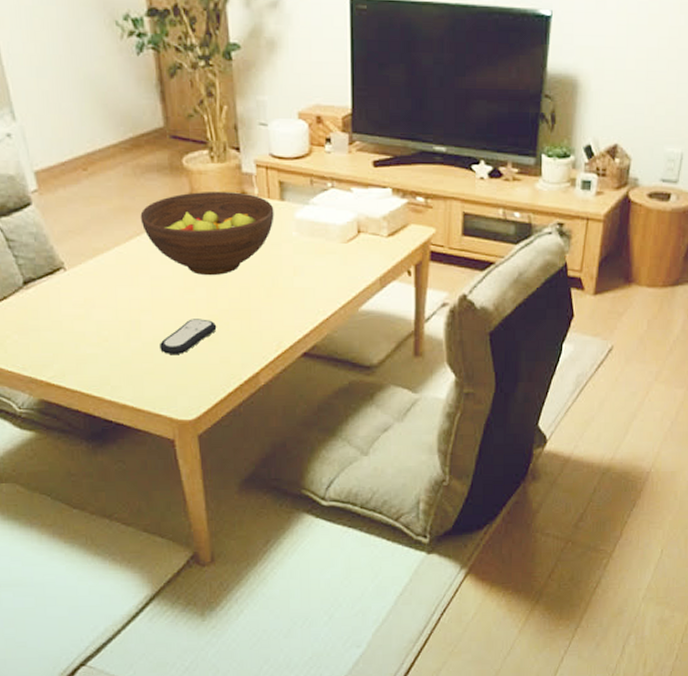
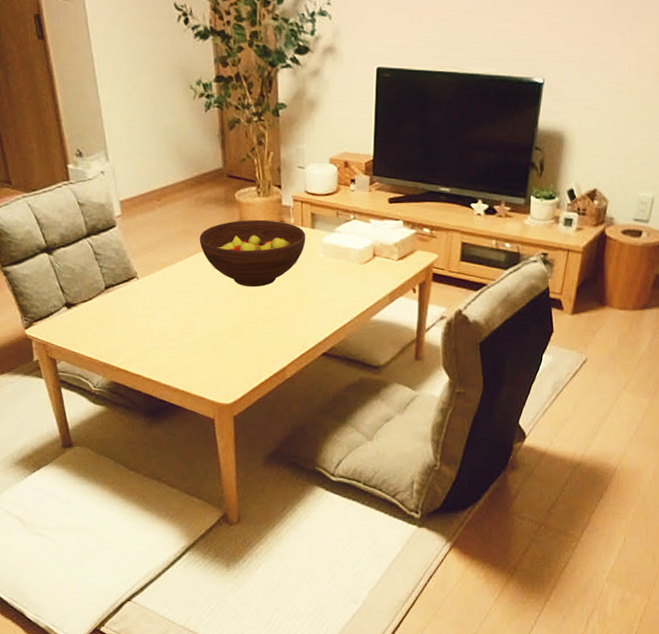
remote control: present [160,319,217,355] -> none [208,321,254,350]

